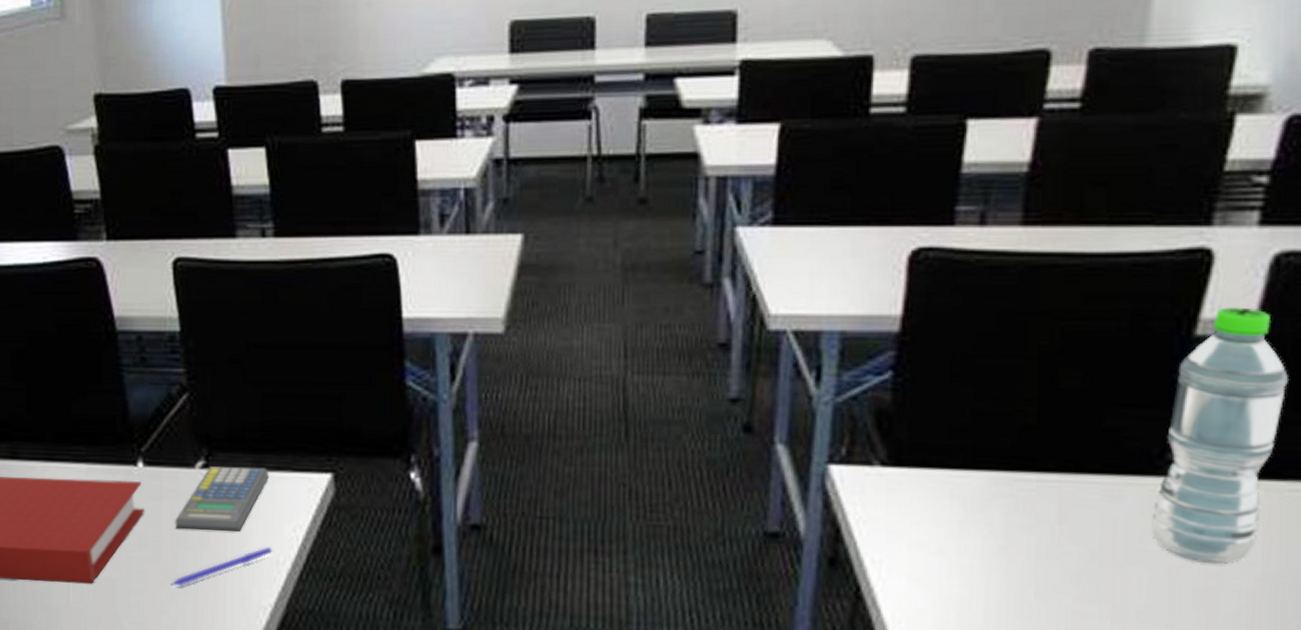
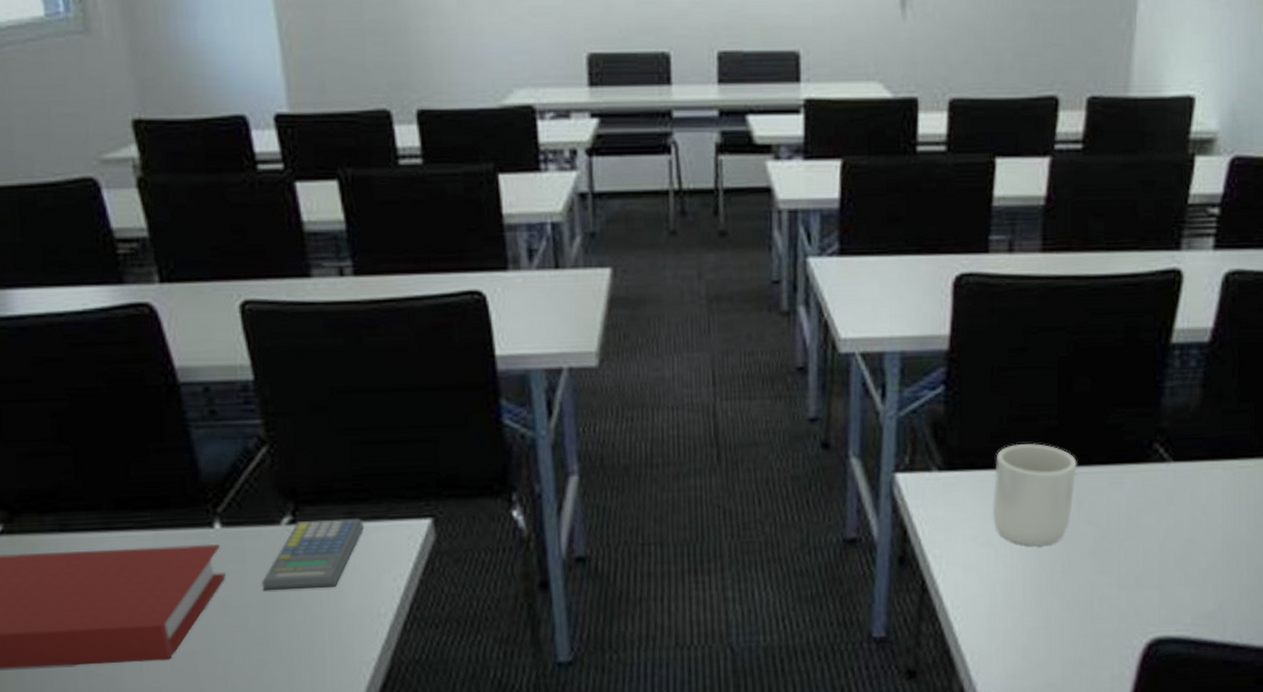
pen: present [171,546,272,586] -> none [262,599,373,652]
mug: none [947,442,1060,562] -> present [992,444,1077,546]
water bottle: present [1151,307,1288,565] -> none [1144,318,1236,533]

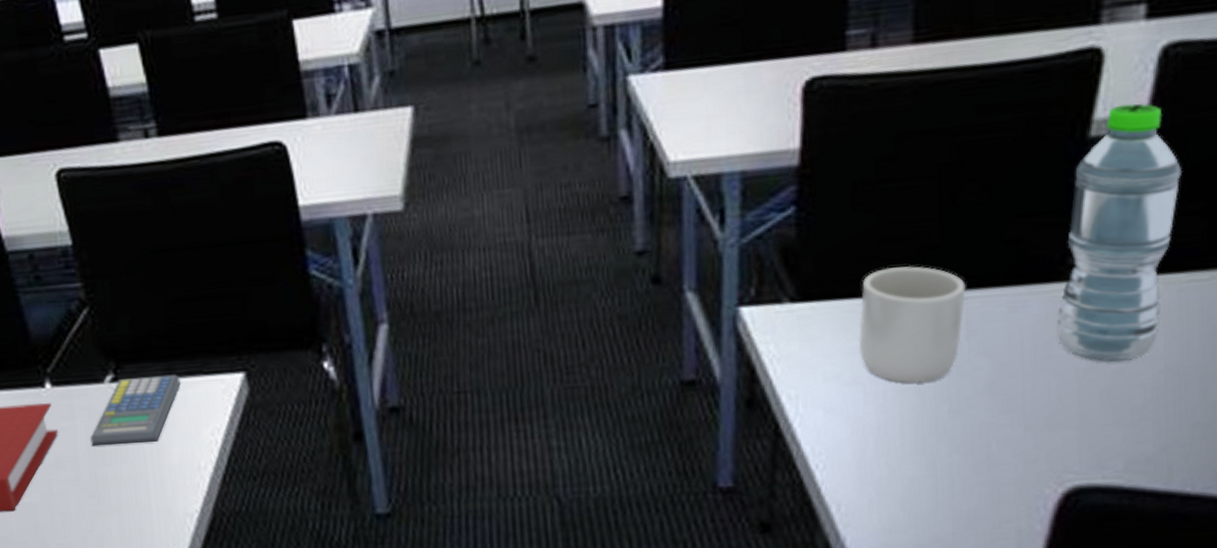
water bottle: none [1144,318,1236,533] -> present [1056,103,1181,363]

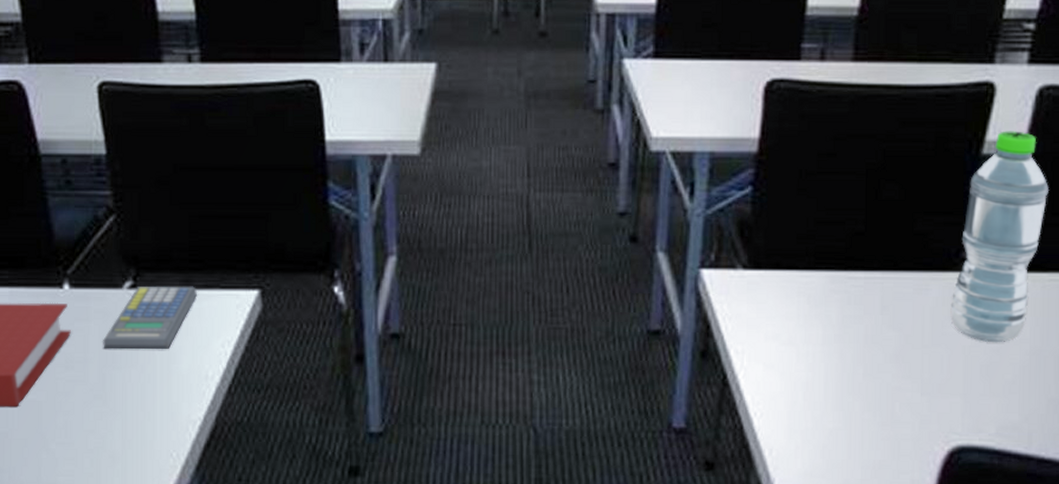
mug: present [858,266,966,384] -> none [795,247,883,347]

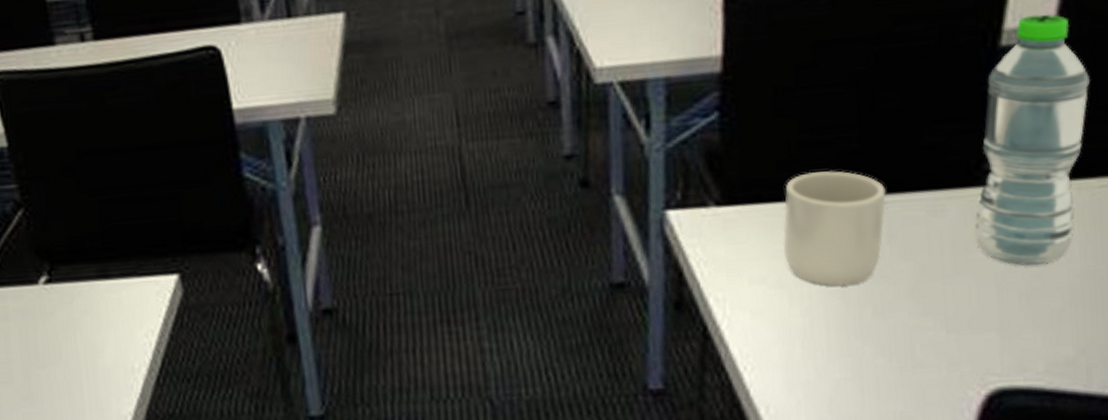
calculator: present [102,286,198,349] -> none [23,276,115,348]
mug: none [795,247,883,347] -> present [783,171,886,286]

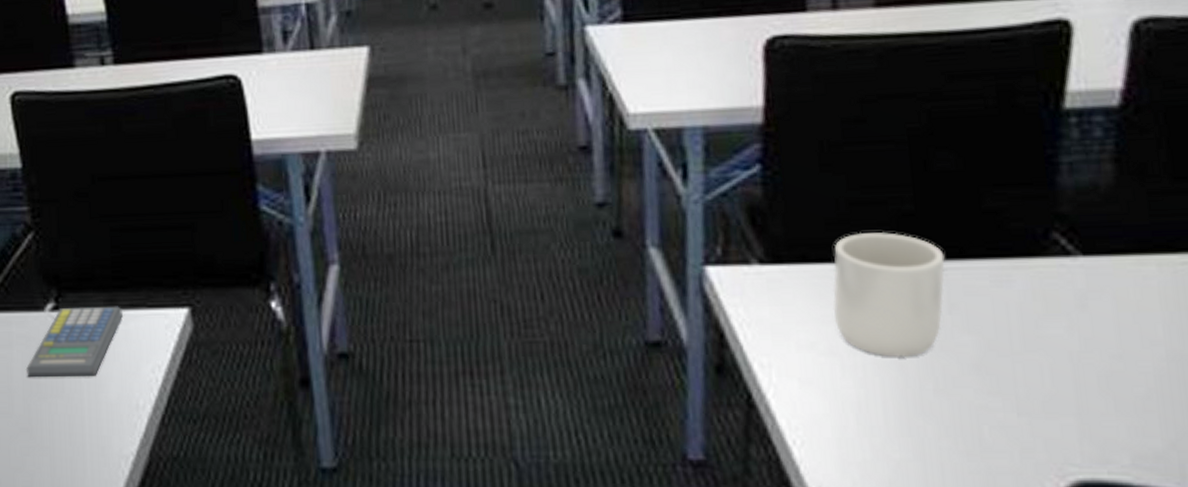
calculator: none [23,276,115,348] -> present [25,306,124,378]
water bottle: present [975,14,1090,267] -> none [1044,77,1165,347]

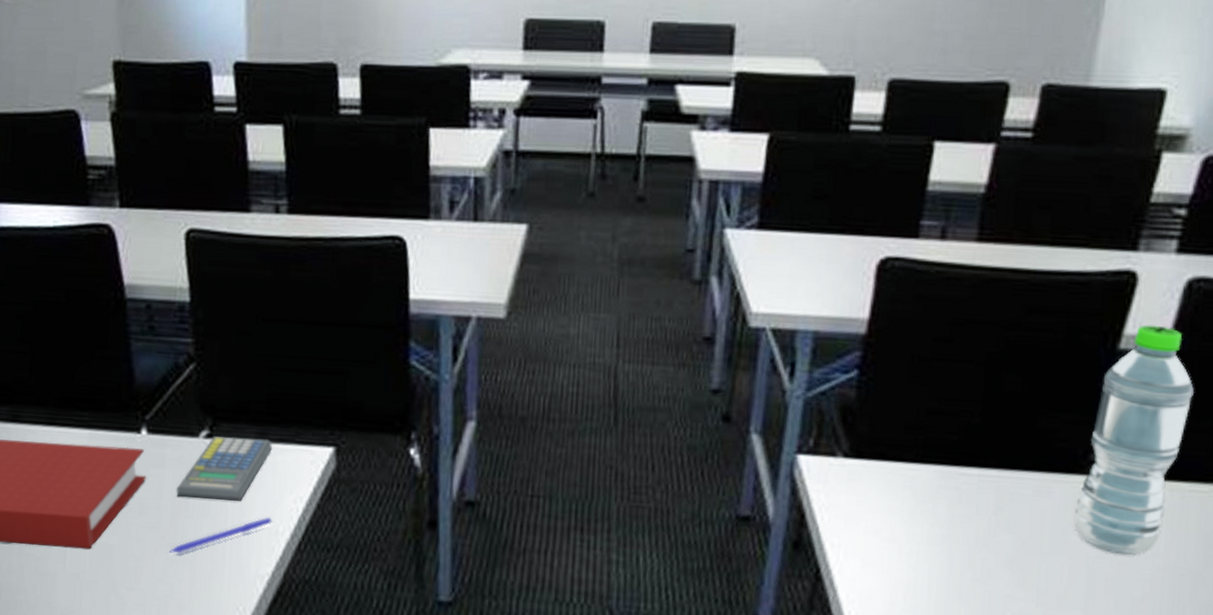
pen: none [26,390,131,439] -> present [169,517,272,554]
mug: present [833,232,945,357] -> none [899,439,999,549]
water bottle: none [1044,77,1165,347] -> present [1073,325,1194,556]

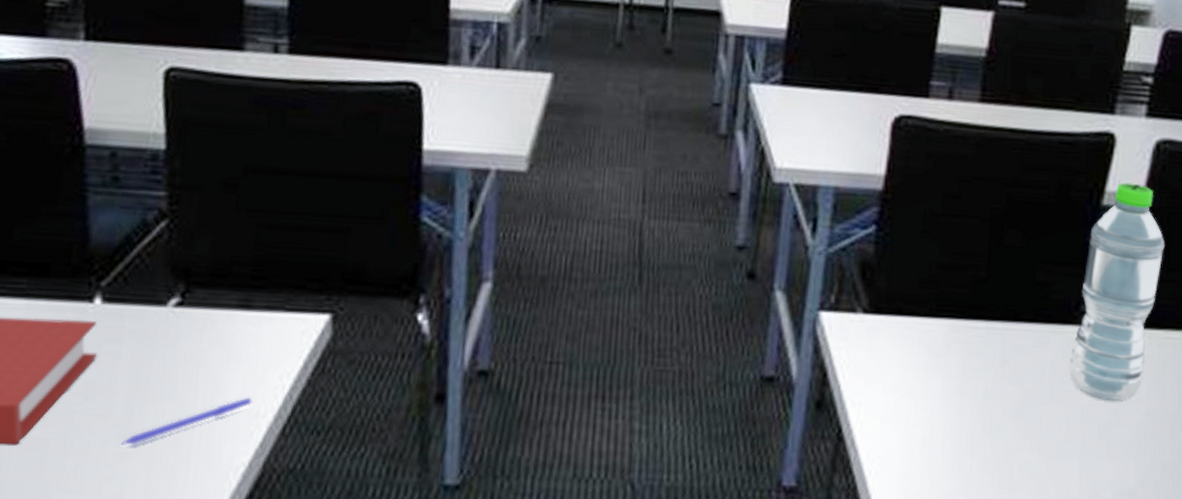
calculator: present [175,436,273,501] -> none [134,304,258,380]

